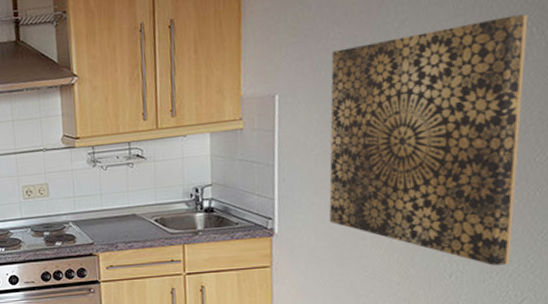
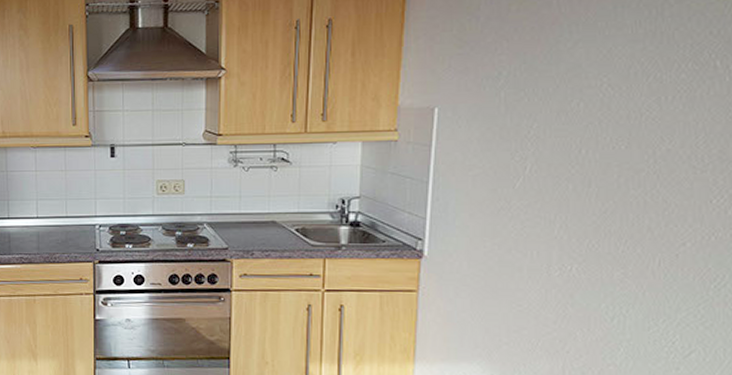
wall art: present [329,14,528,266] -> none [483,45,711,313]

